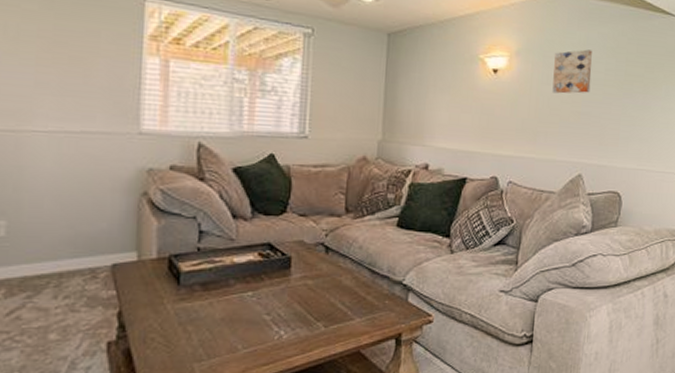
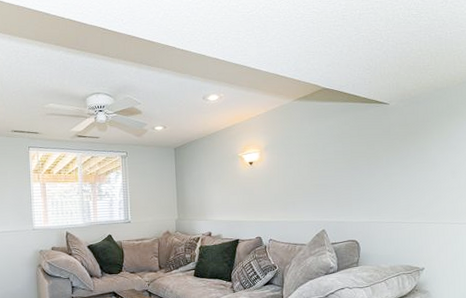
wall art: present [552,49,592,94] -> none [293,139,324,173]

